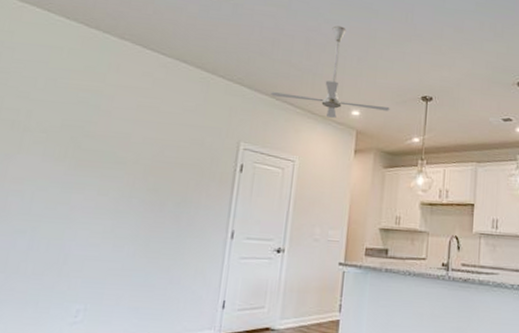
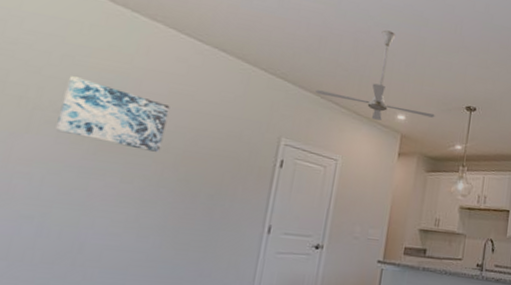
wall art: none [42,98,139,165] -> present [55,76,170,153]

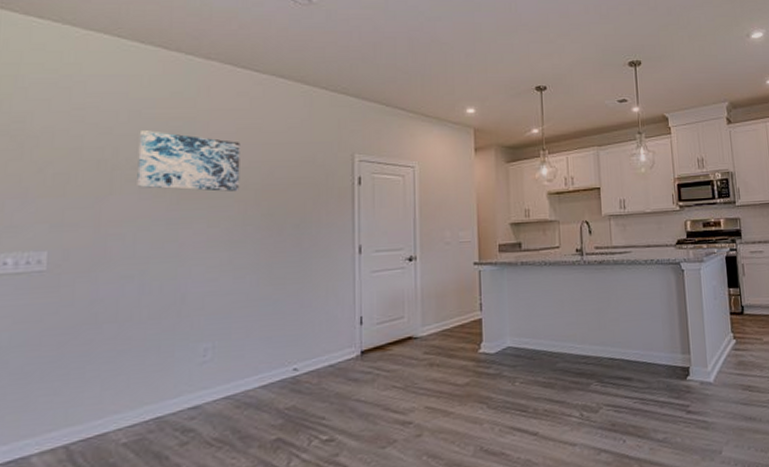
ceiling fan: present [315,30,435,121] -> none [380,23,505,118]

